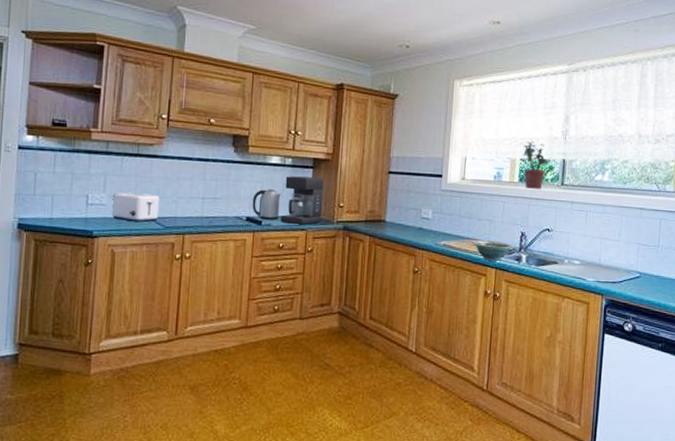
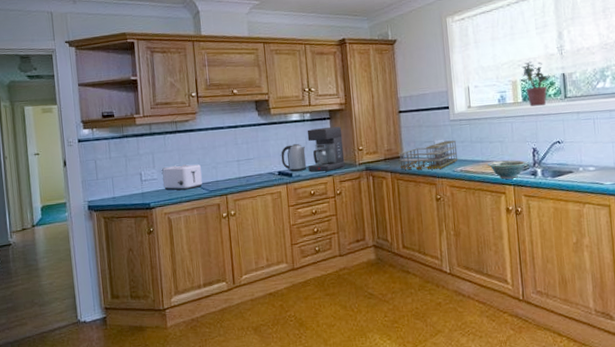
dish rack: none [381,211,444,241] -> present [399,140,458,170]

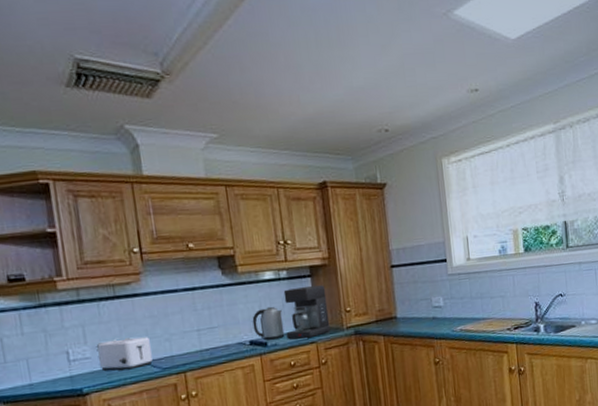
dish rack: present [399,140,458,170] -> none [393,296,458,332]
bowl: present [488,160,528,179] -> none [489,315,530,337]
potted plant: present [521,61,551,106] -> none [522,208,553,257]

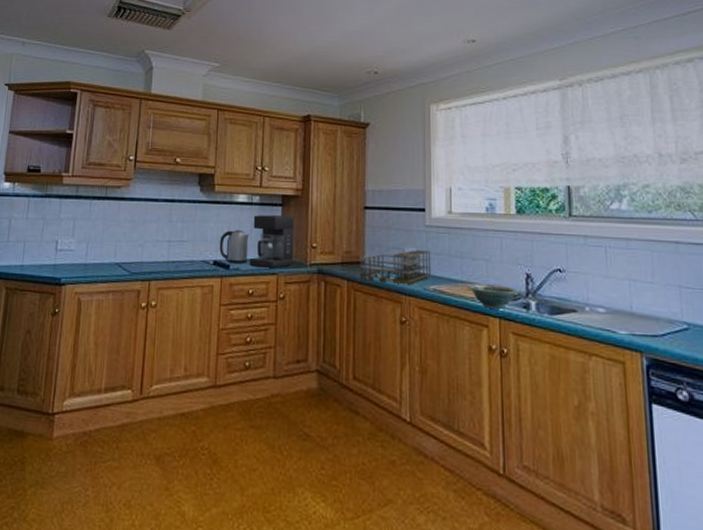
toaster: present [97,337,153,371] -> none [80,237,126,269]
dish rack: none [393,296,458,332] -> present [360,250,432,285]
bowl: none [489,315,530,337] -> present [468,284,519,309]

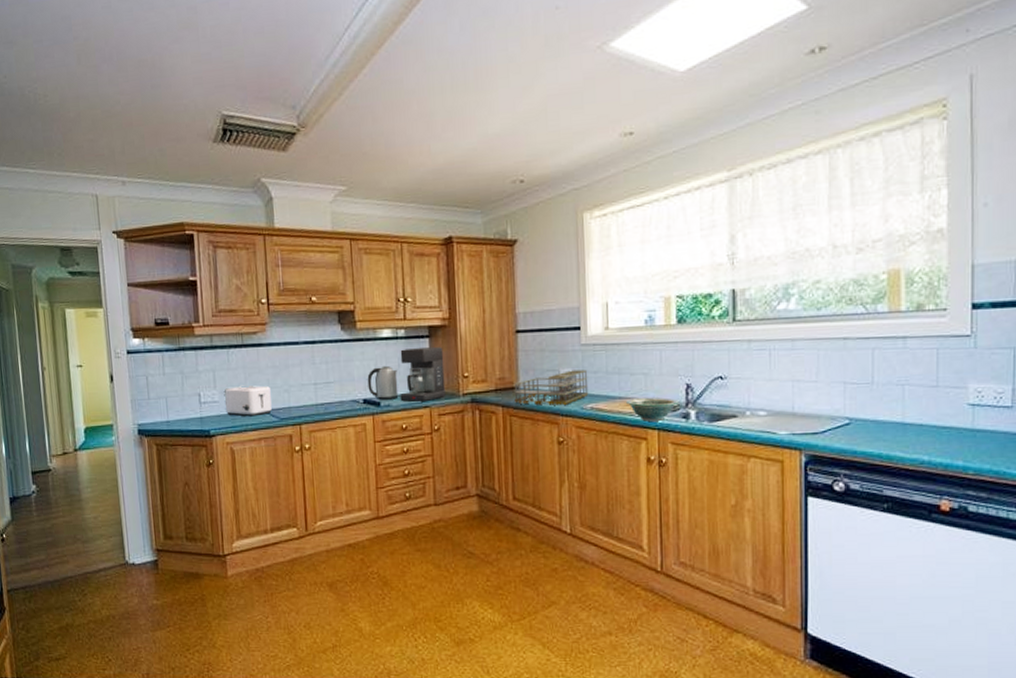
toaster: none [80,237,126,269] -> present [225,386,272,417]

